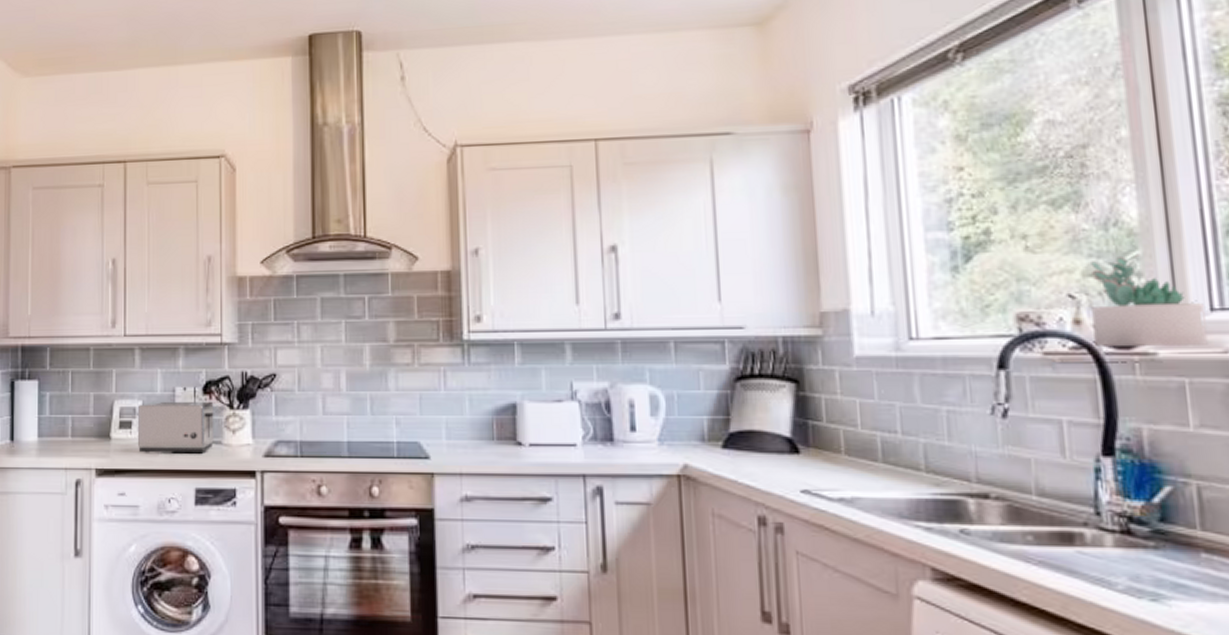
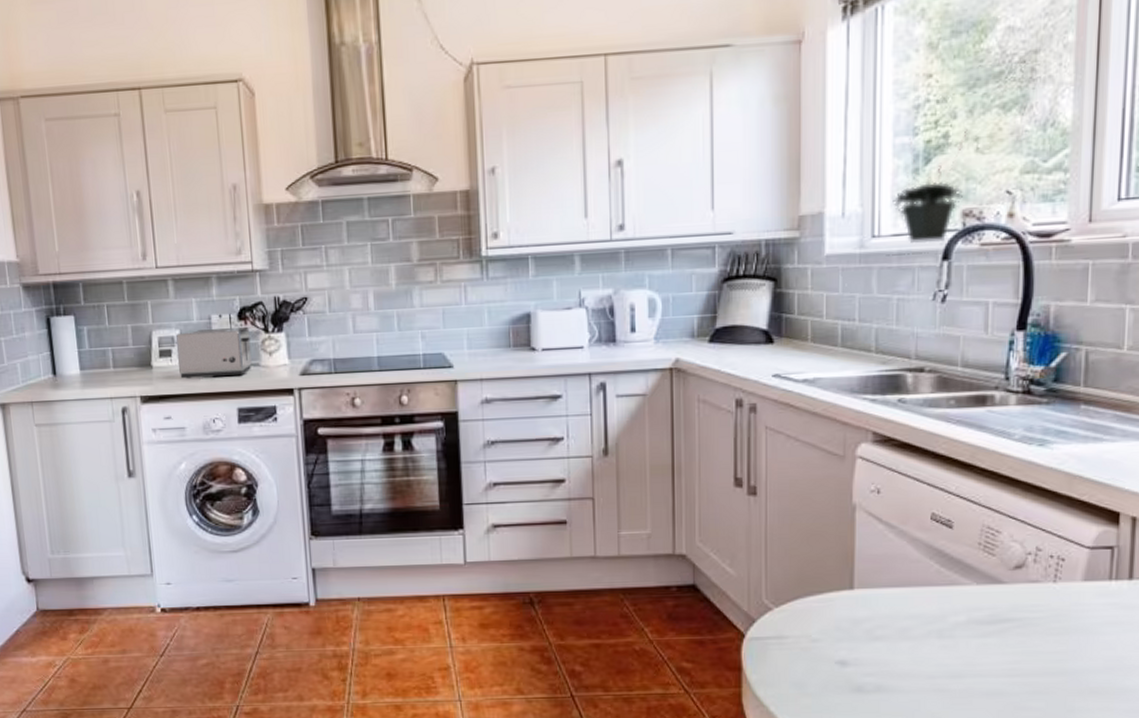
potted plant: none [930,225,1015,348] -> present [893,128,968,243]
succulent plant: present [1089,253,1208,346] -> none [1023,151,1113,236]

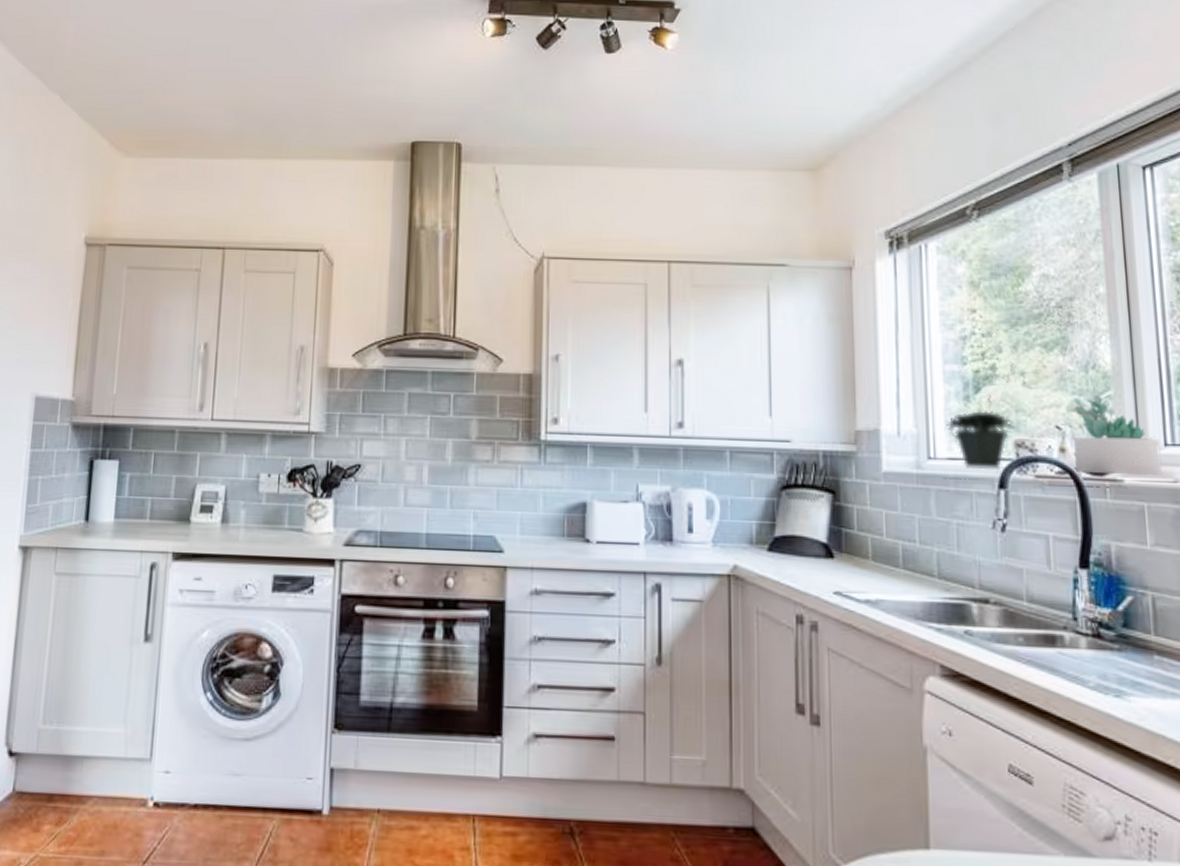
toaster: present [175,326,252,379] -> none [217,486,297,541]
succulent plant: none [1023,151,1113,236] -> present [1073,393,1162,475]

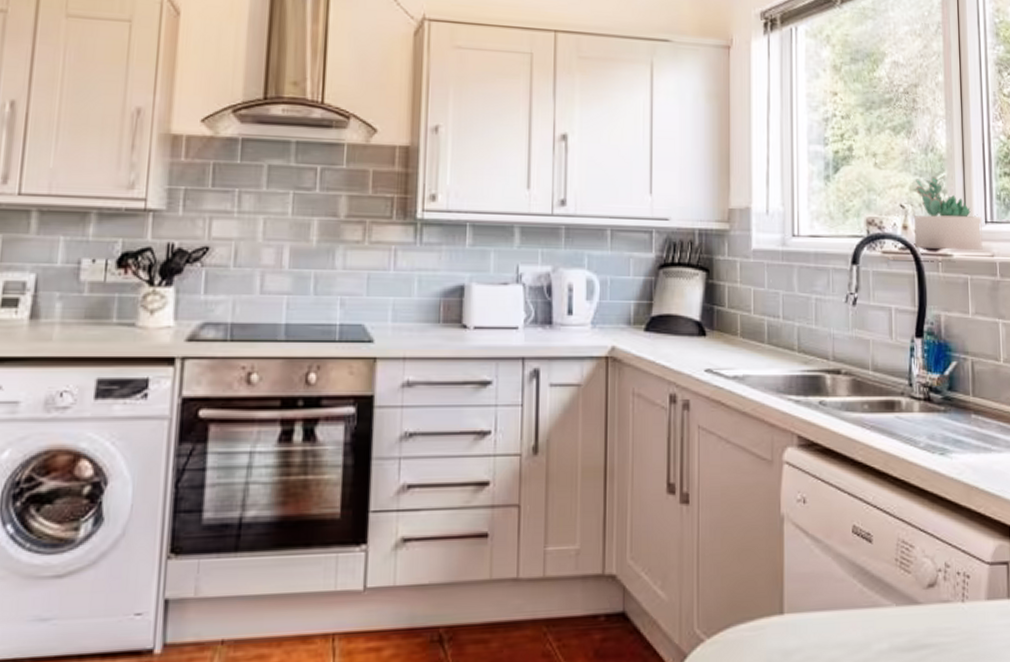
potted plant: present [946,363,1014,469] -> none [809,144,867,246]

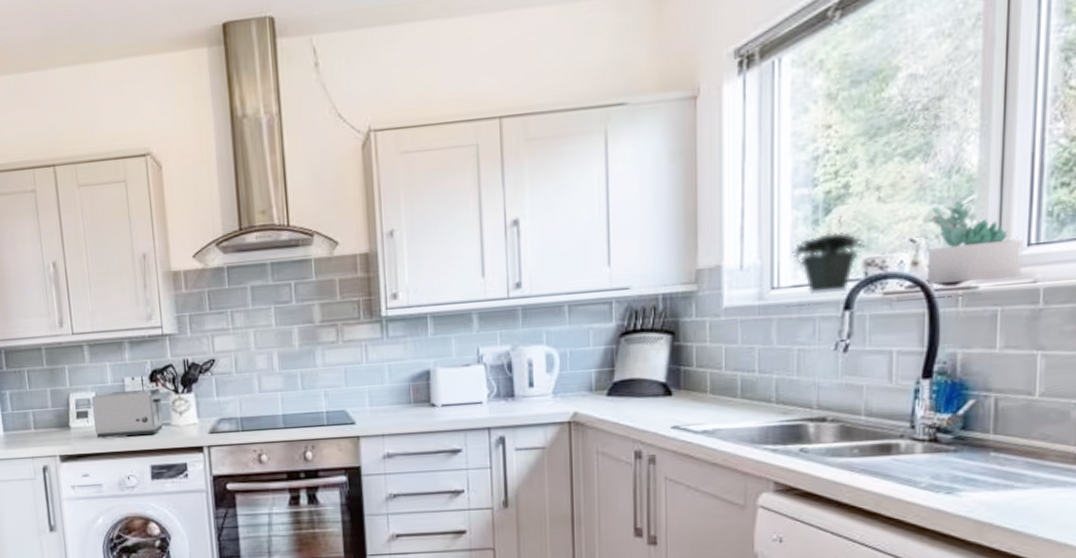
toaster: none [23,274,130,338] -> present [91,388,164,439]
potted plant: none [809,144,867,246] -> present [792,178,869,294]

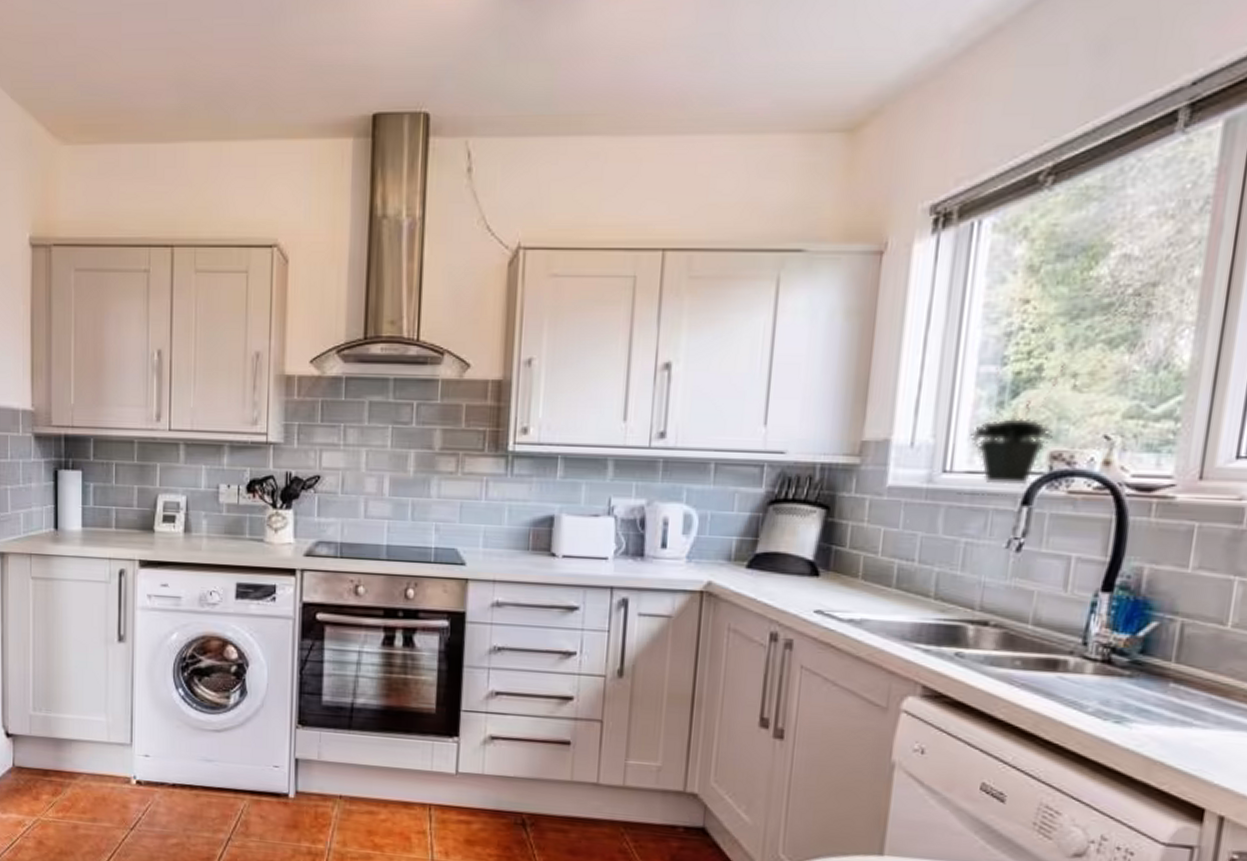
toaster: present [91,388,164,439] -> none [180,497,257,550]
succulent plant: present [927,197,1023,284] -> none [1119,398,1231,492]

